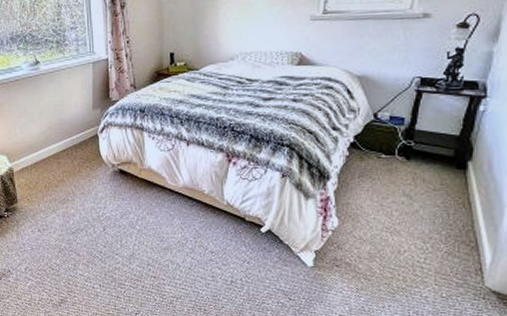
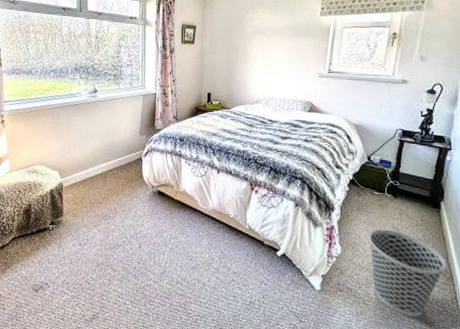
wastebasket: none [373,197,471,292] -> present [369,229,447,318]

